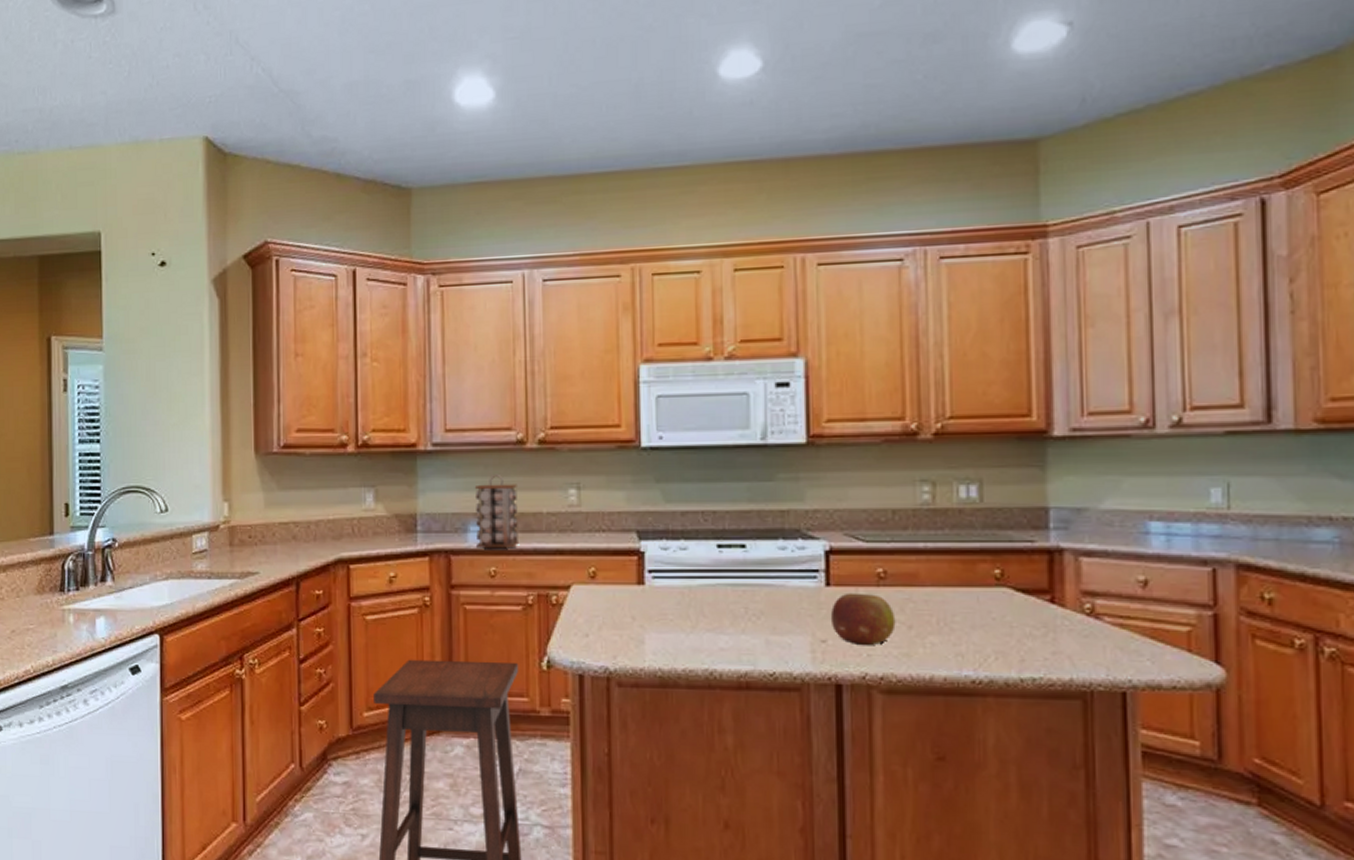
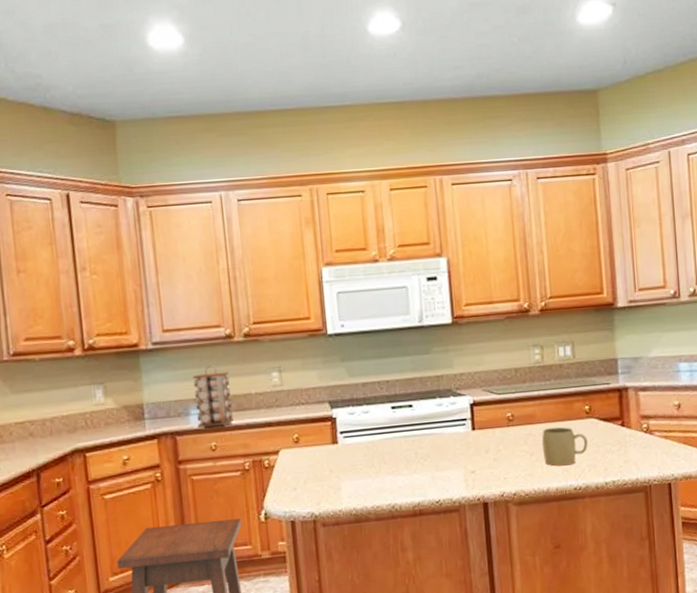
fruit: present [830,592,896,645] -> none [476,433,522,472]
mug: none [925,593,996,648] -> present [541,427,588,466]

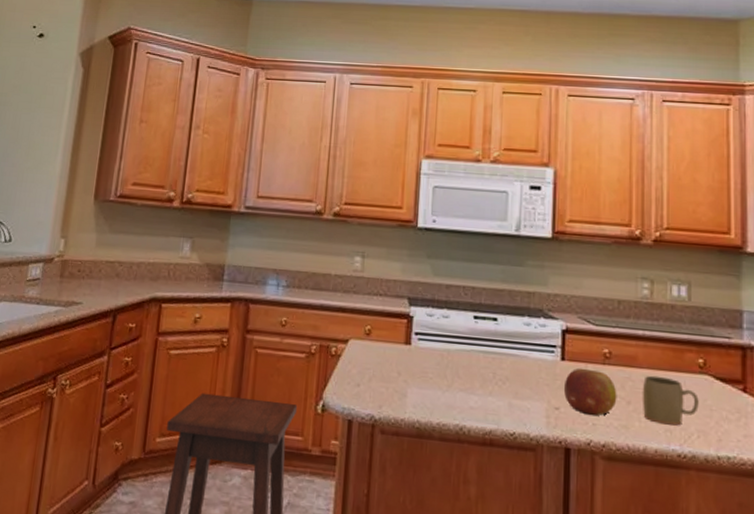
spice rack: present [192,364,233,428] -> none [273,237,312,303]
fruit: none [476,433,522,472] -> present [563,367,617,416]

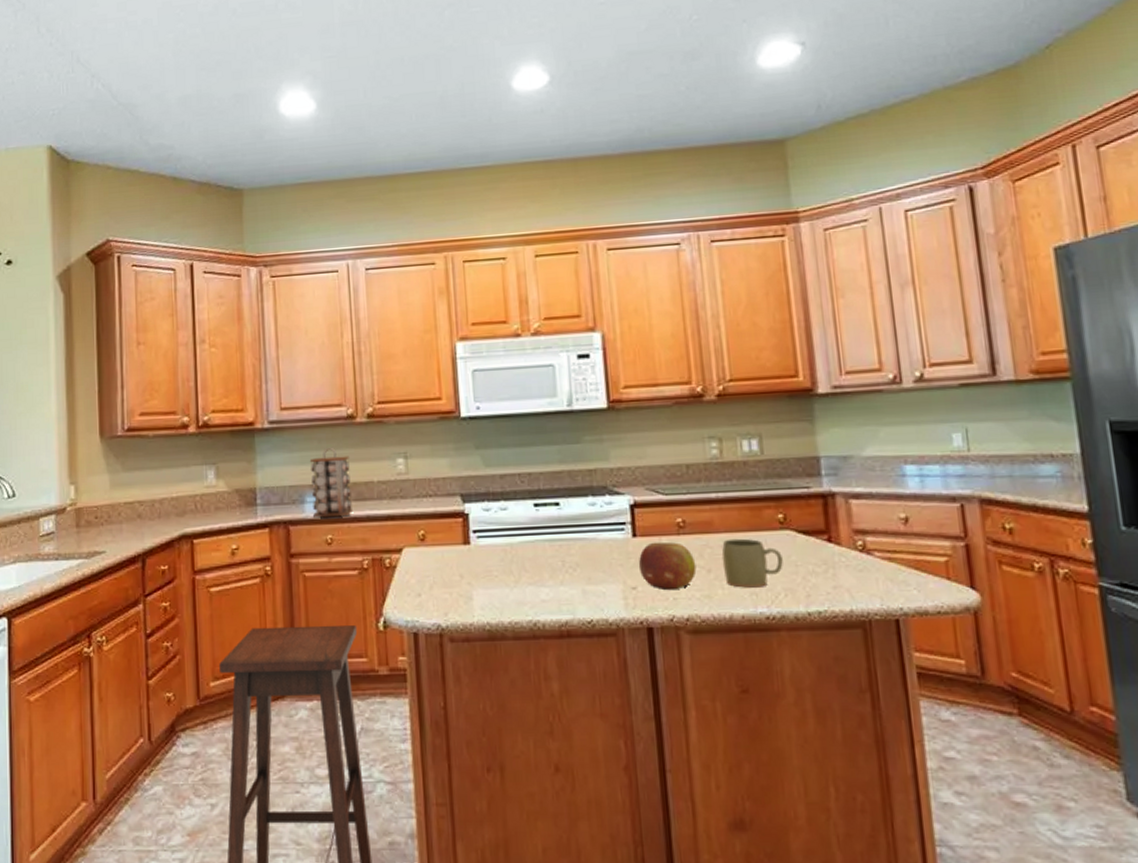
spice rack: none [273,237,312,303] -> present [309,447,352,518]

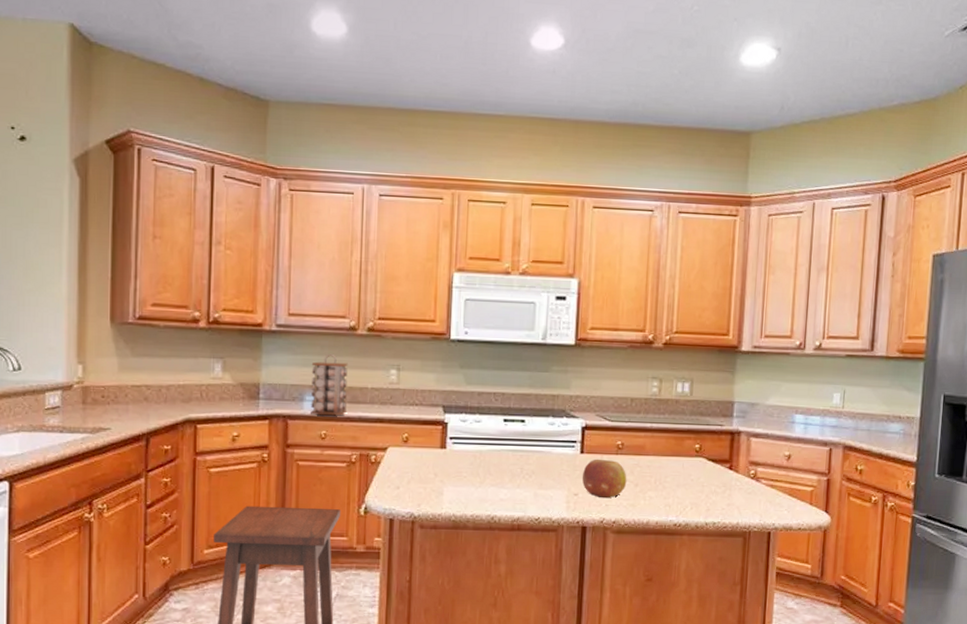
mug: present [721,538,783,588] -> none [647,461,694,501]

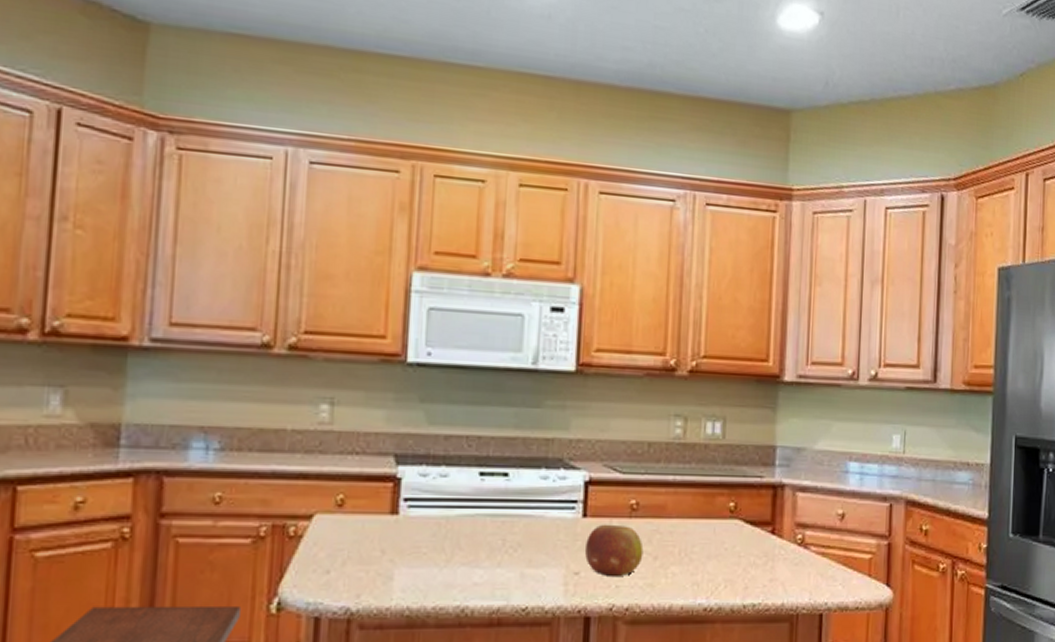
spice rack: present [311,353,348,416] -> none [199,380,258,470]

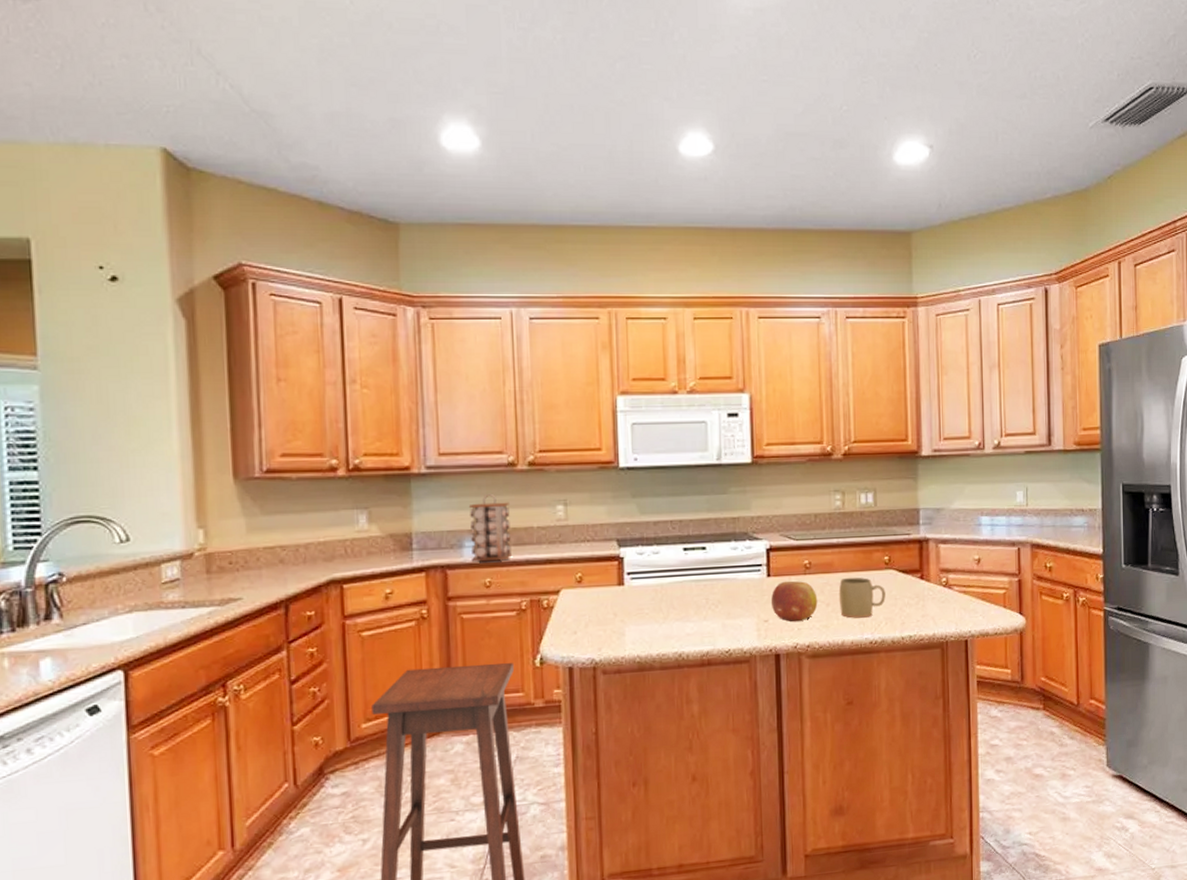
spice rack: none [199,380,258,470] -> present [468,493,511,562]
mug: none [669,525,728,577] -> present [838,577,886,618]

